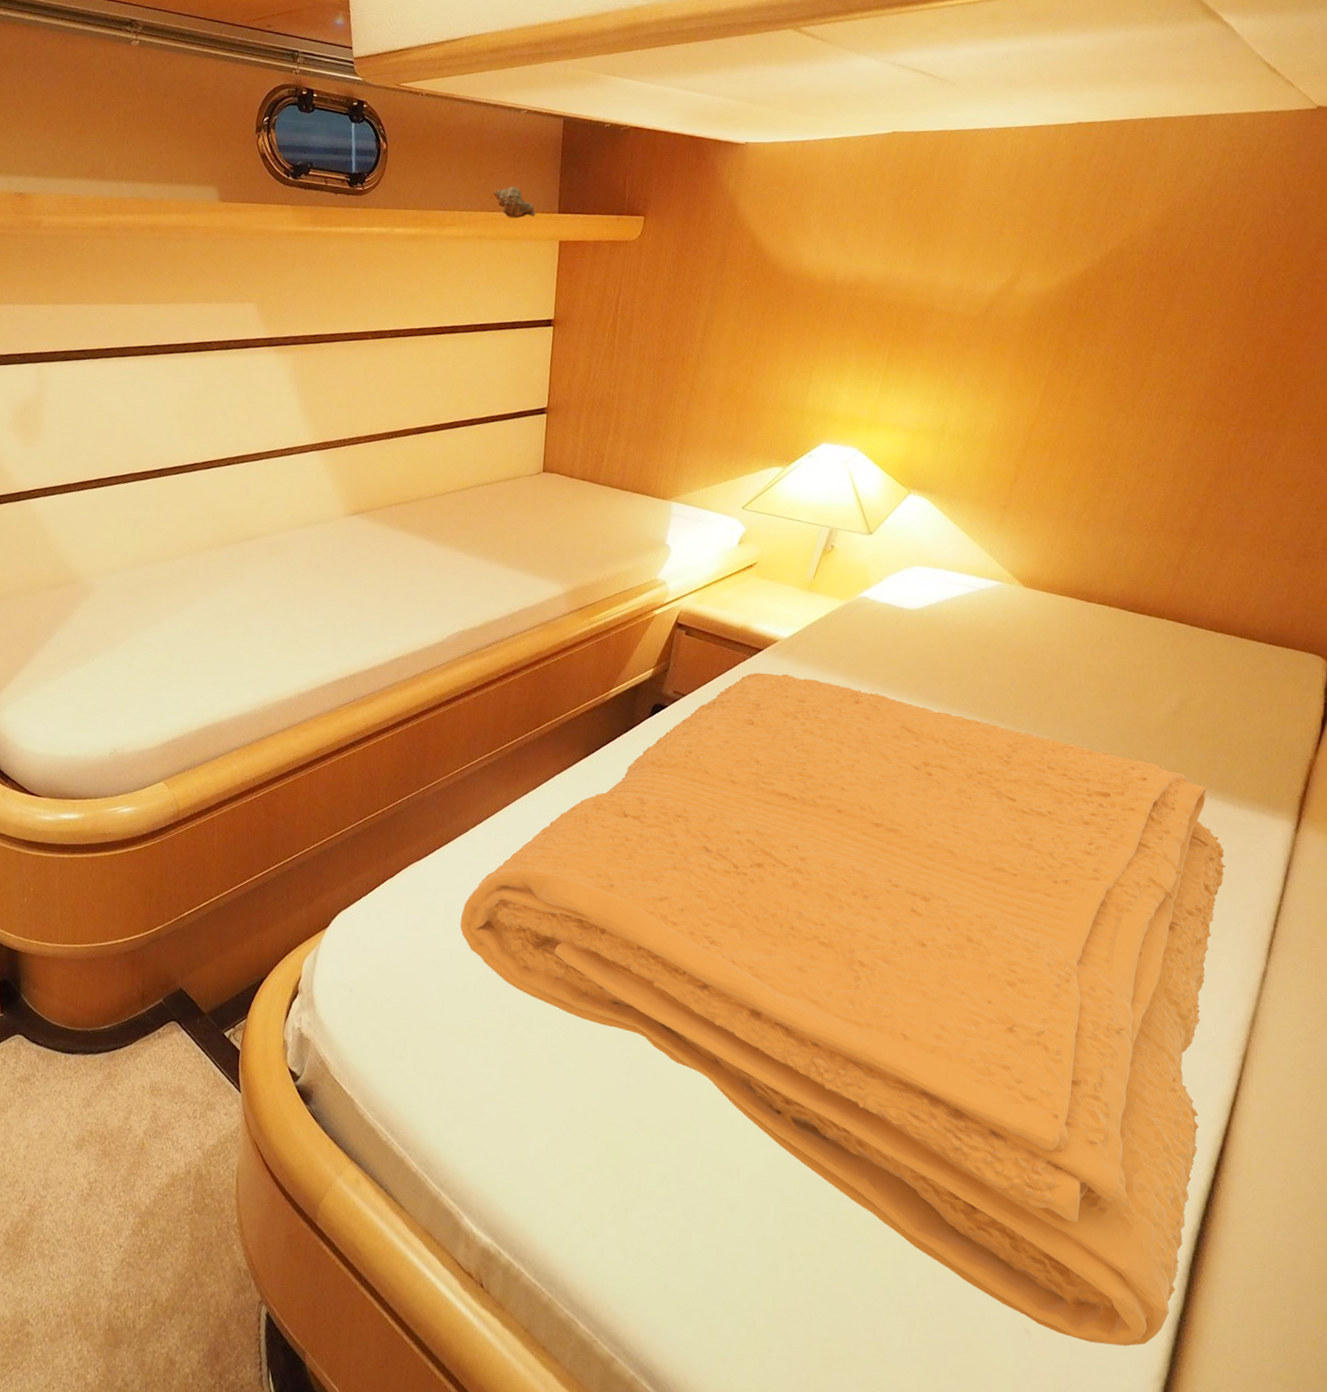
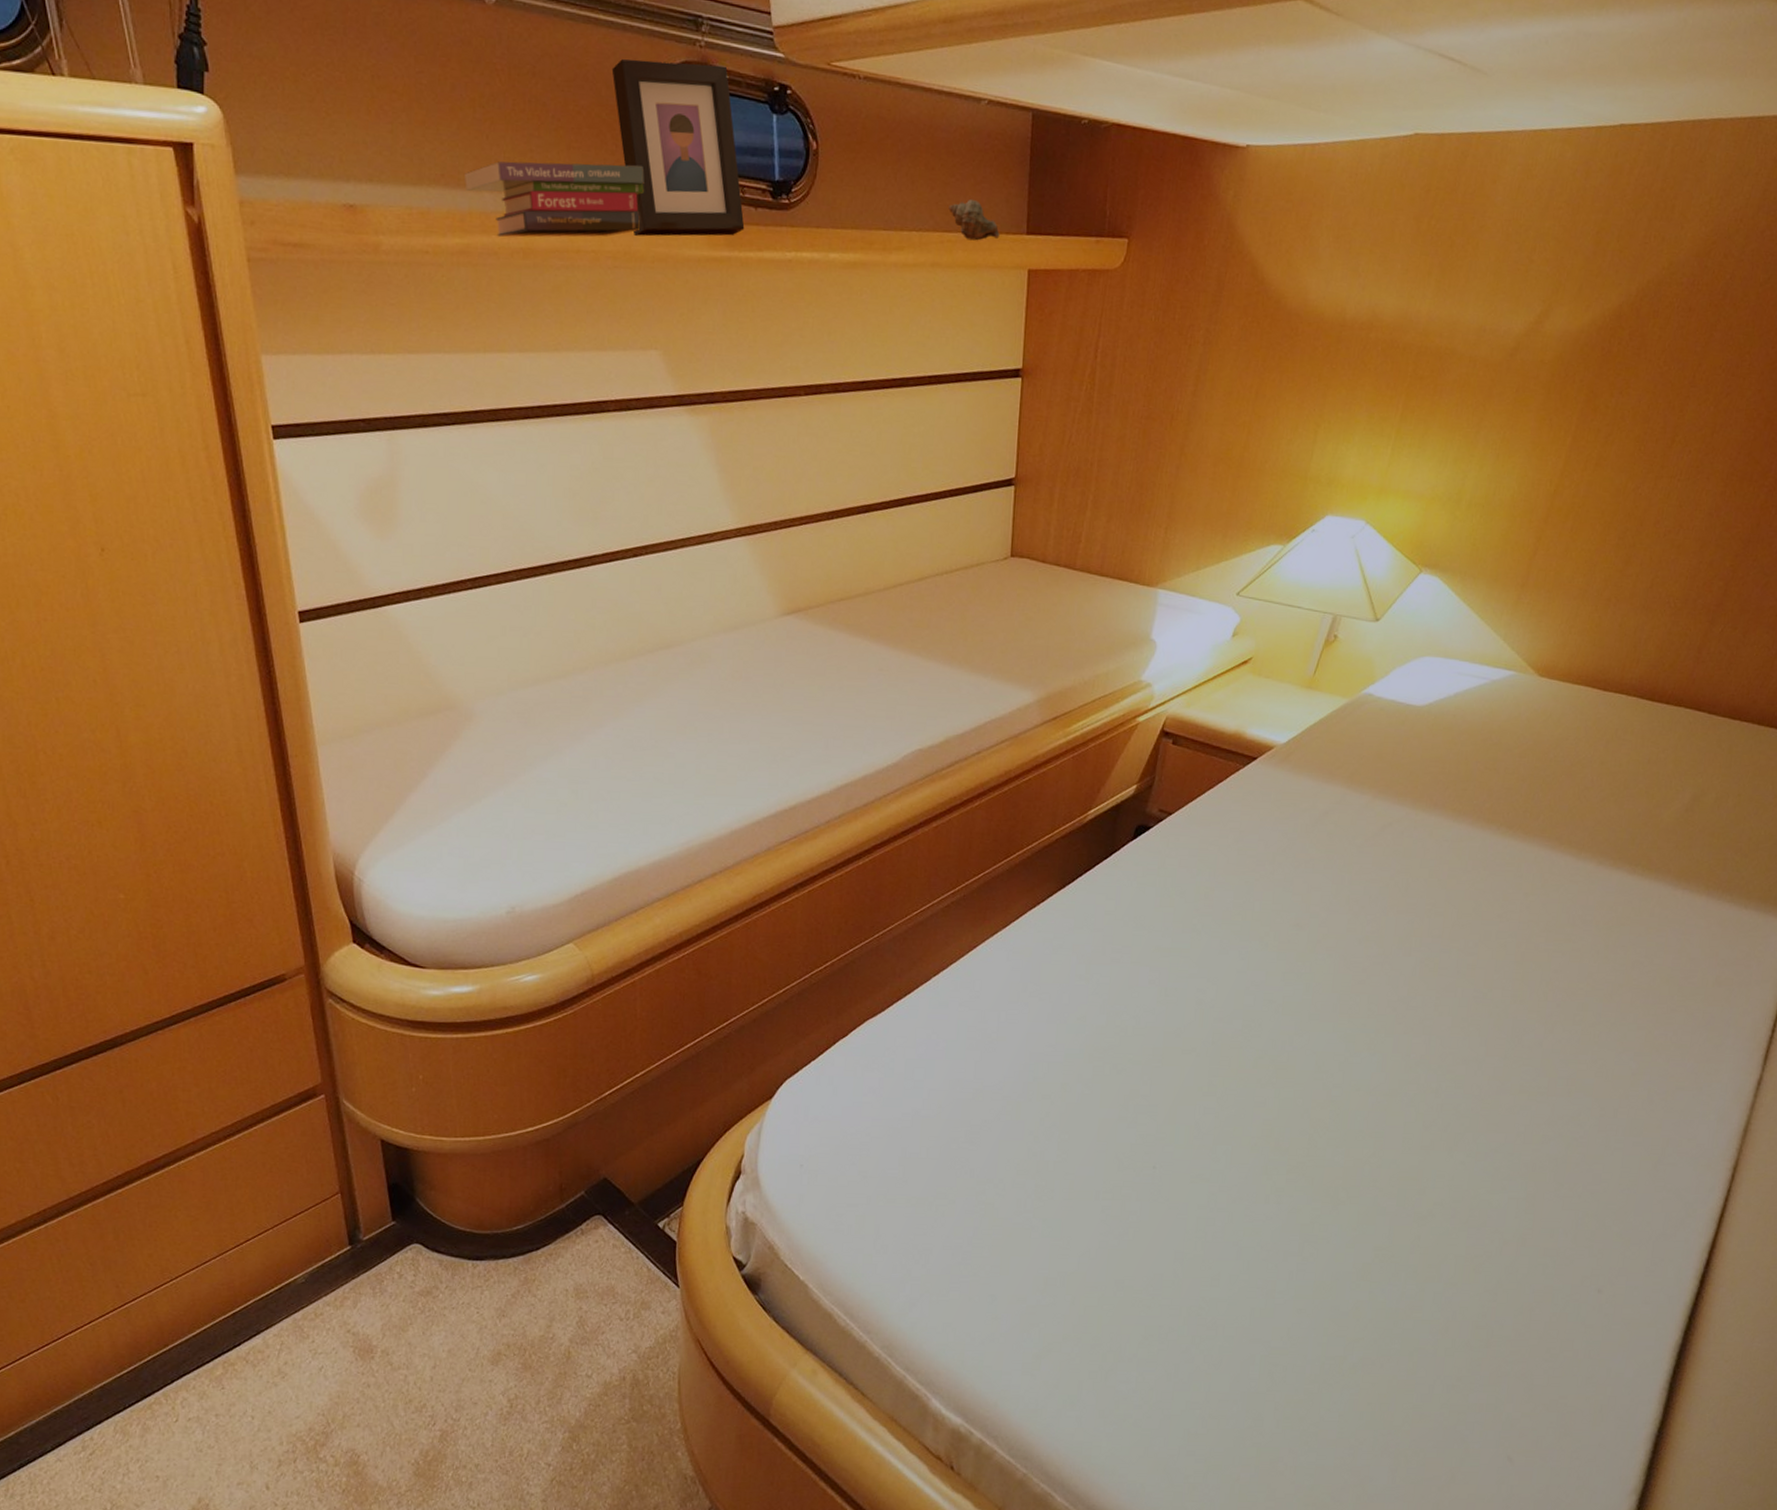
books: none [108,160,248,217] -> present [463,161,644,238]
picture frame: none [226,84,327,216] -> present [611,59,745,237]
towel: present [460,672,1226,1346] -> none [922,784,1729,1464]

